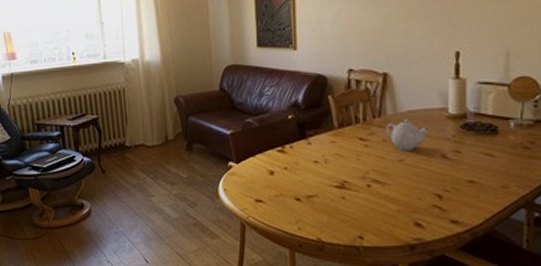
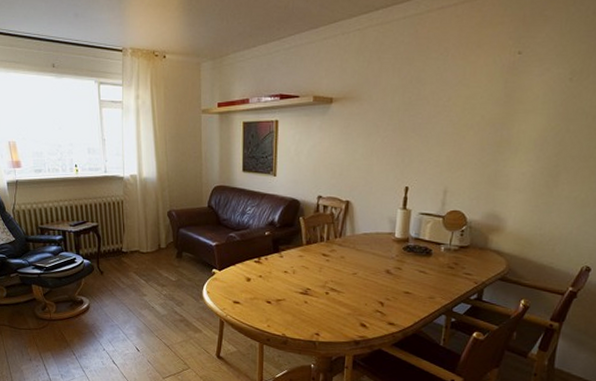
teapot: present [386,119,429,151] -> none [345,240,378,266]

